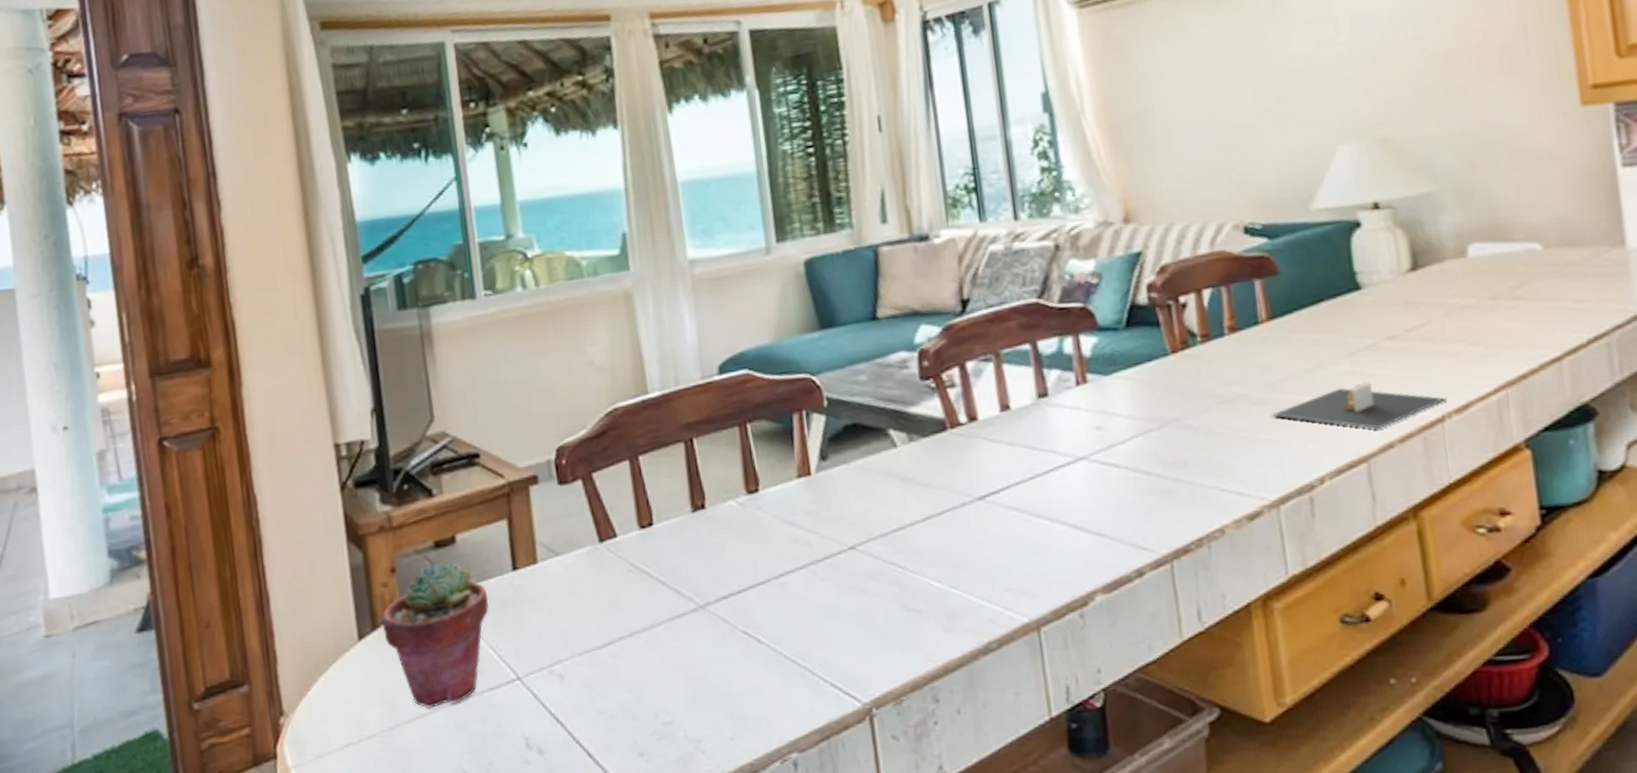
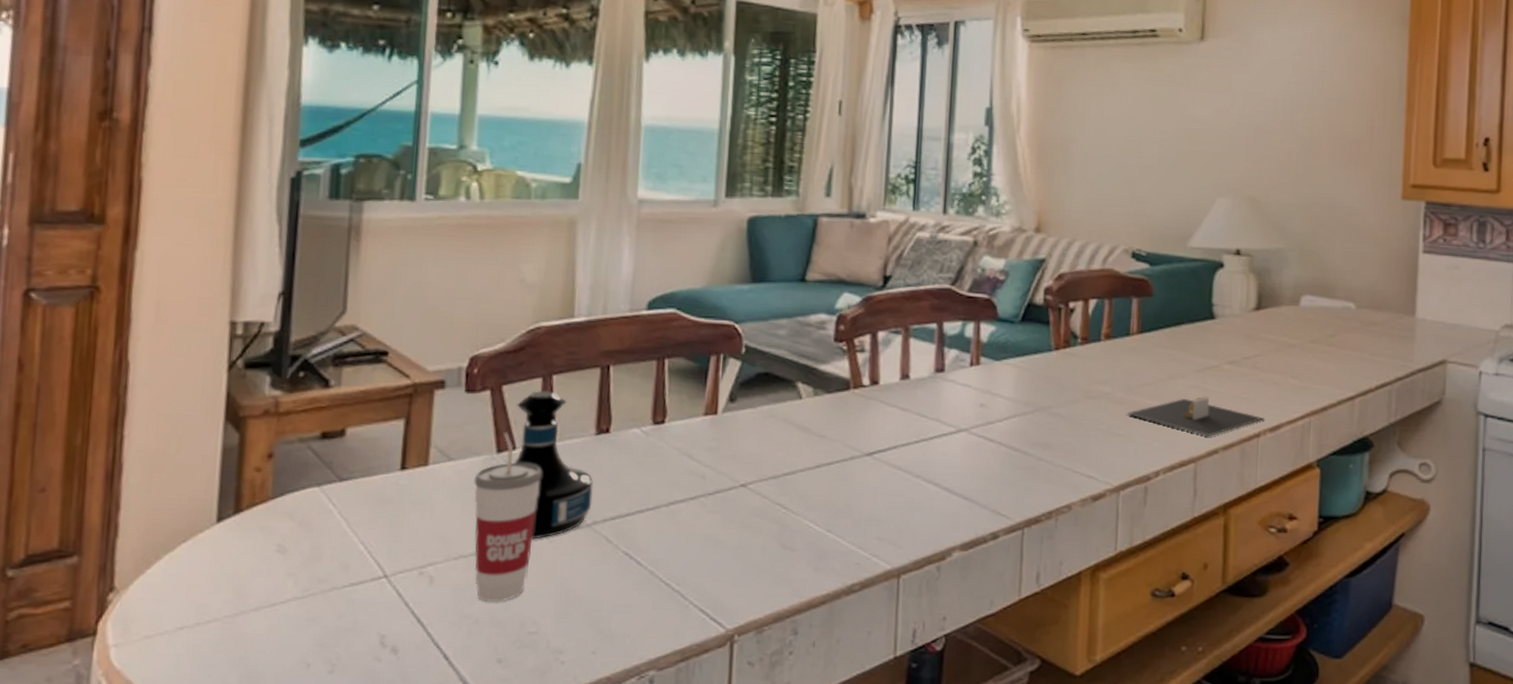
potted succulent: present [382,562,489,709] -> none [247,453,369,599]
cup: none [583,520,653,696] -> present [474,432,542,603]
tequila bottle: none [609,472,702,627] -> present [514,390,593,540]

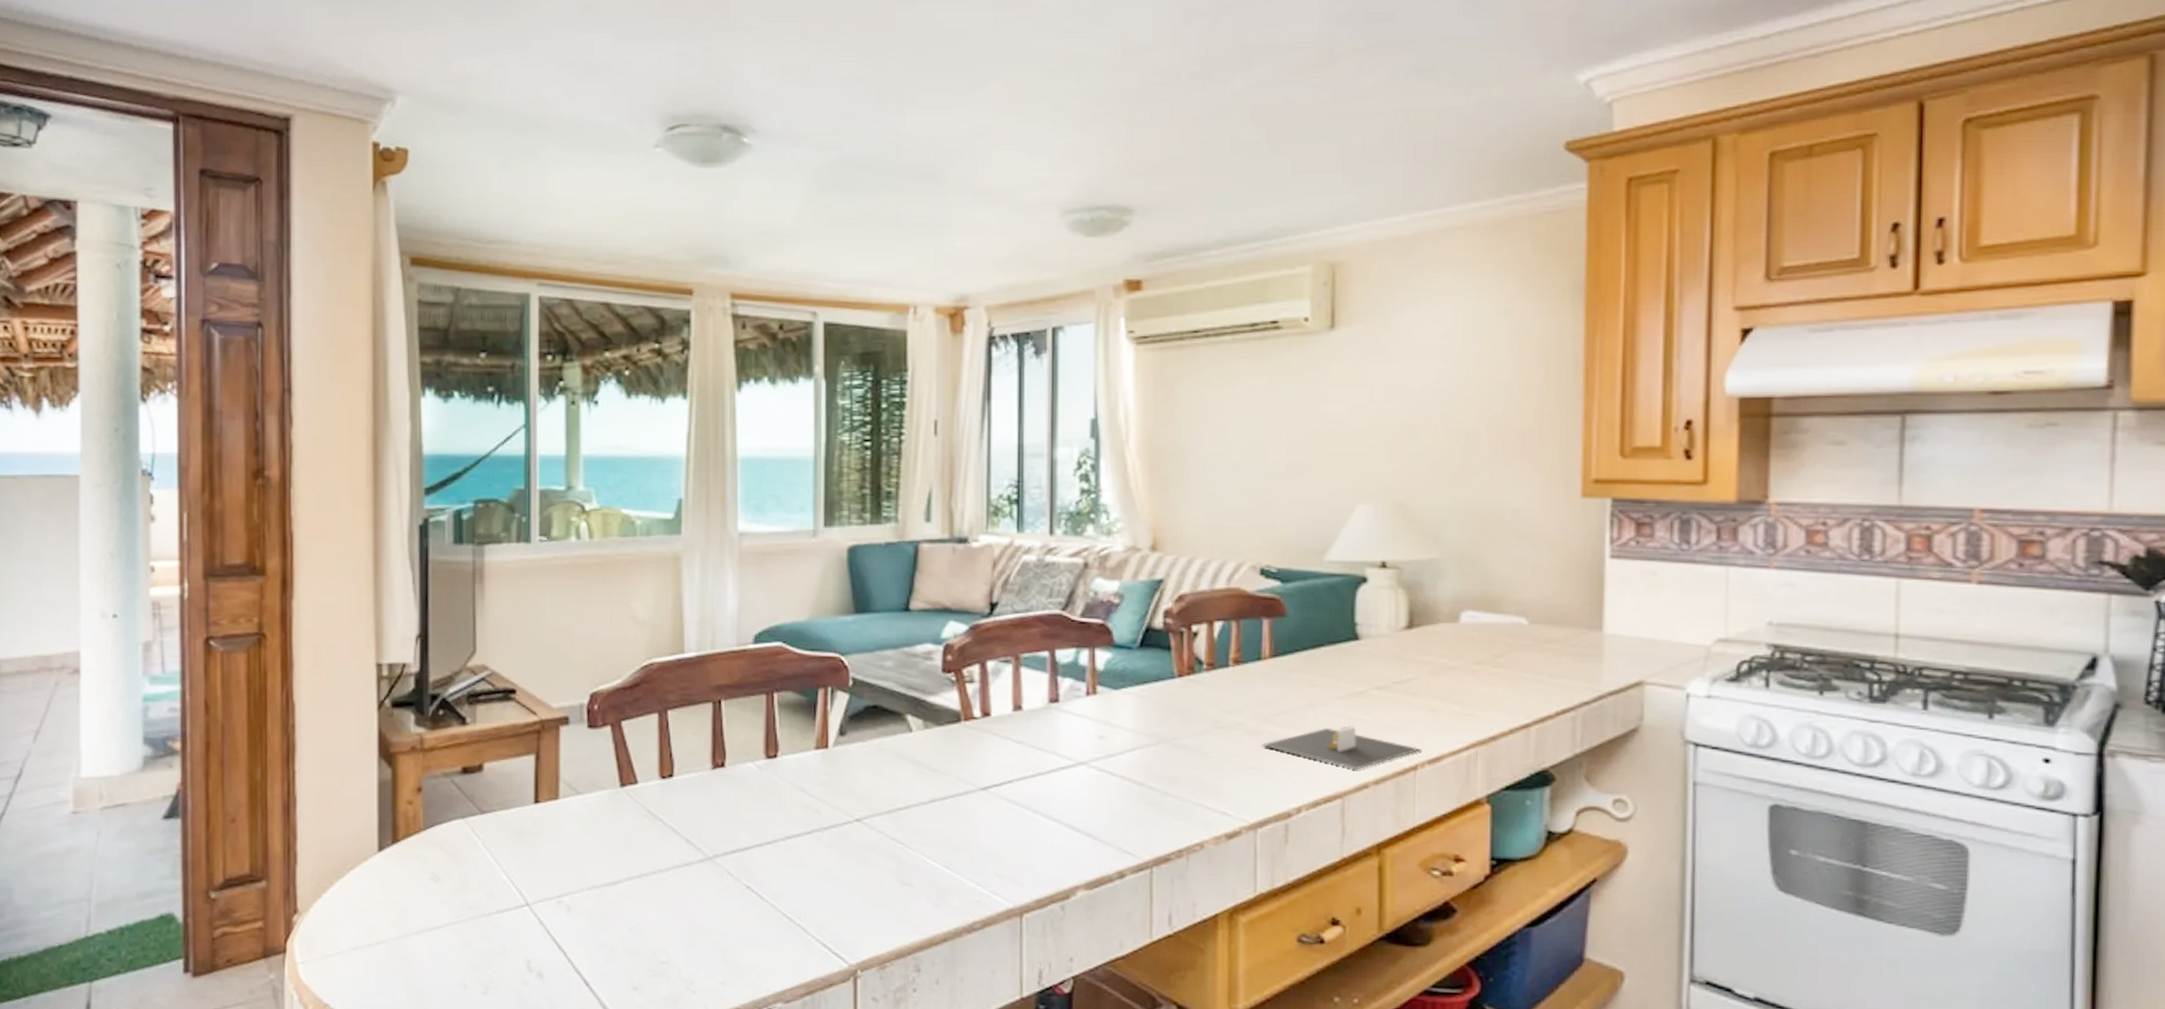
cup: present [474,432,542,603] -> none [601,766,663,932]
tequila bottle: present [514,390,593,540] -> none [636,725,712,872]

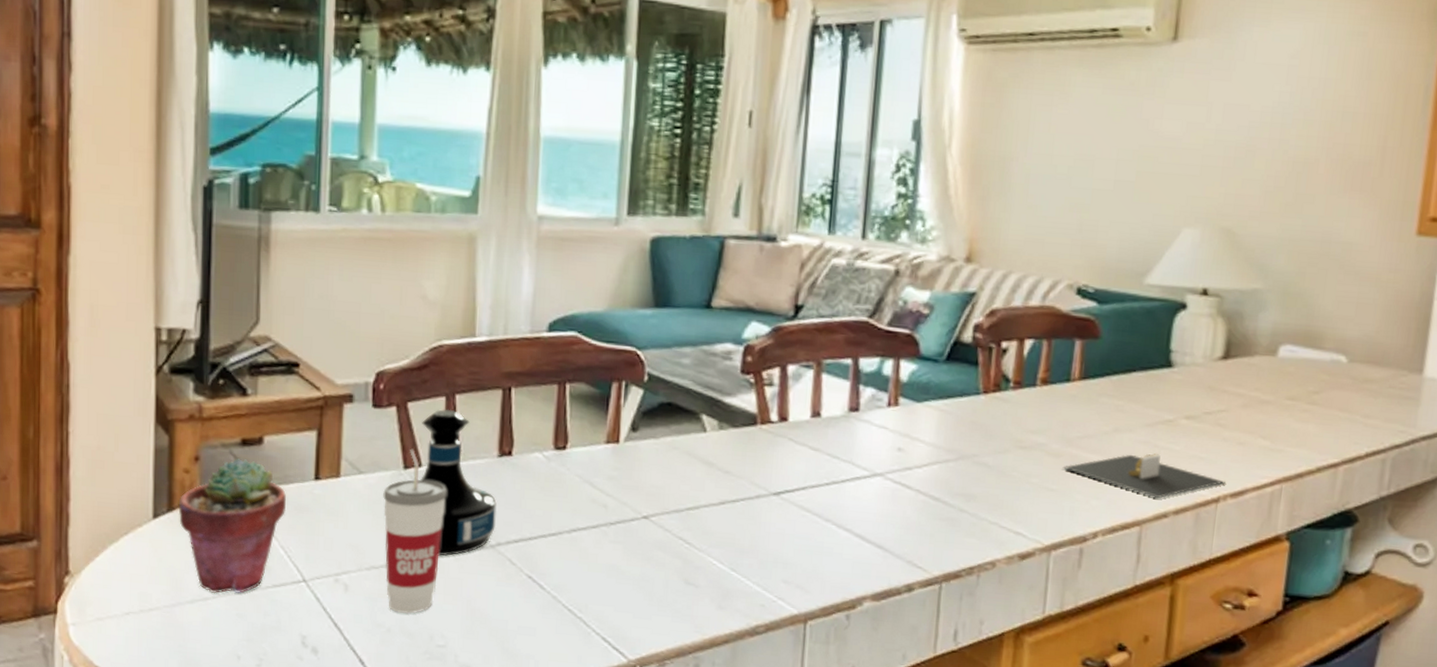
potted succulent: none [404,787,507,924] -> present [179,458,286,594]
cup: none [601,766,663,932] -> present [383,448,447,615]
tequila bottle: none [636,725,712,872] -> present [420,408,497,556]

